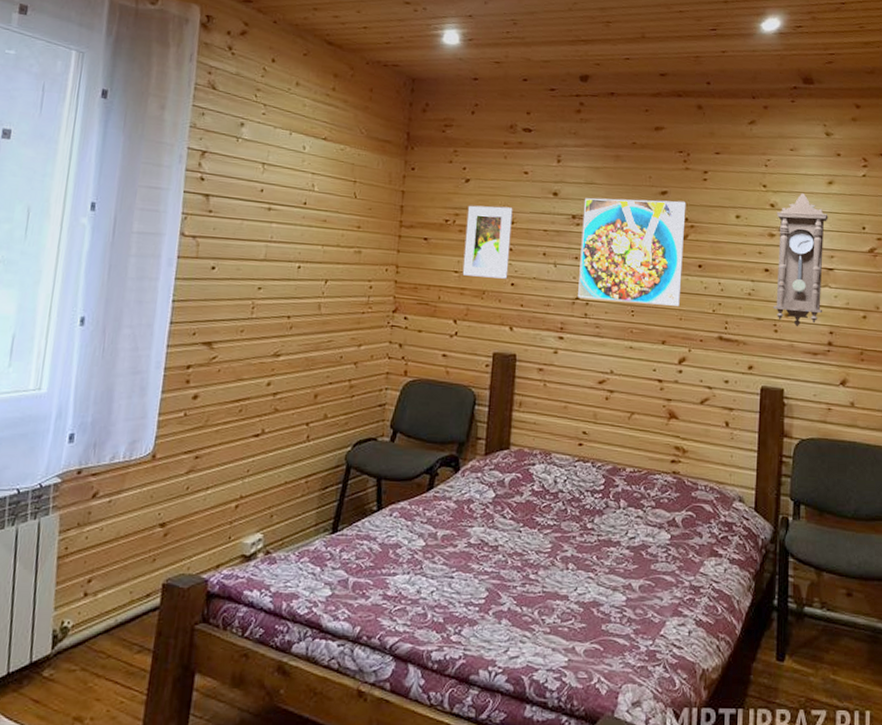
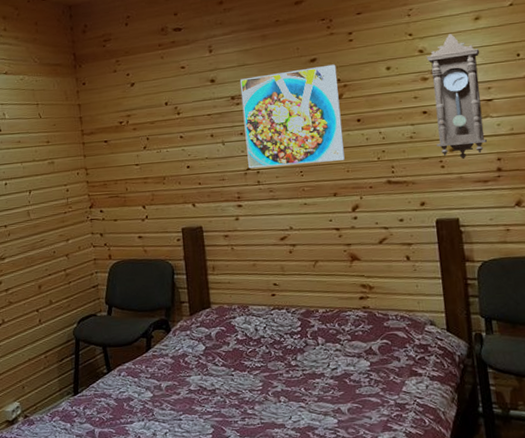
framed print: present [462,205,513,279] -> none [137,100,183,167]

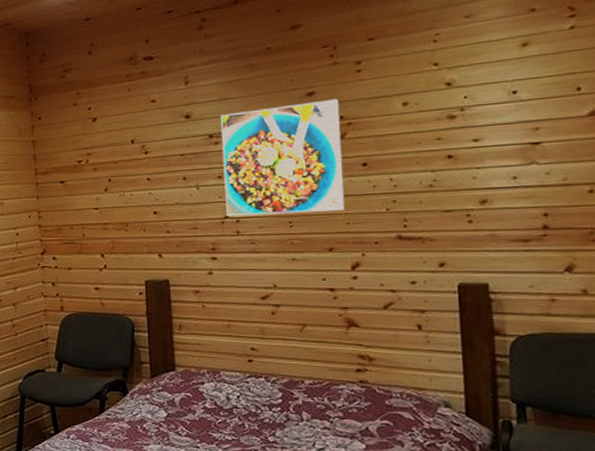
pendulum clock: present [426,34,488,160] -> none [454,63,532,214]

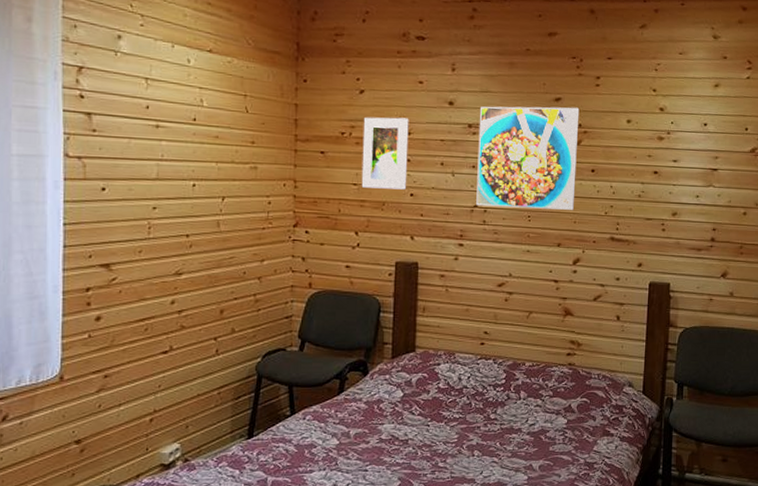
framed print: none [98,138,149,211] -> present [361,117,409,190]

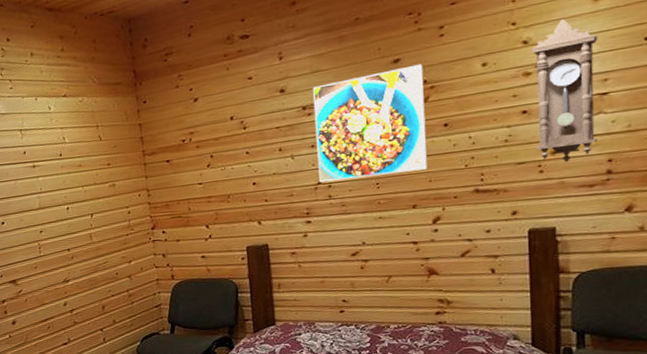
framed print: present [361,117,409,190] -> none [200,114,249,185]
pendulum clock: none [661,96,714,226] -> present [530,19,598,163]

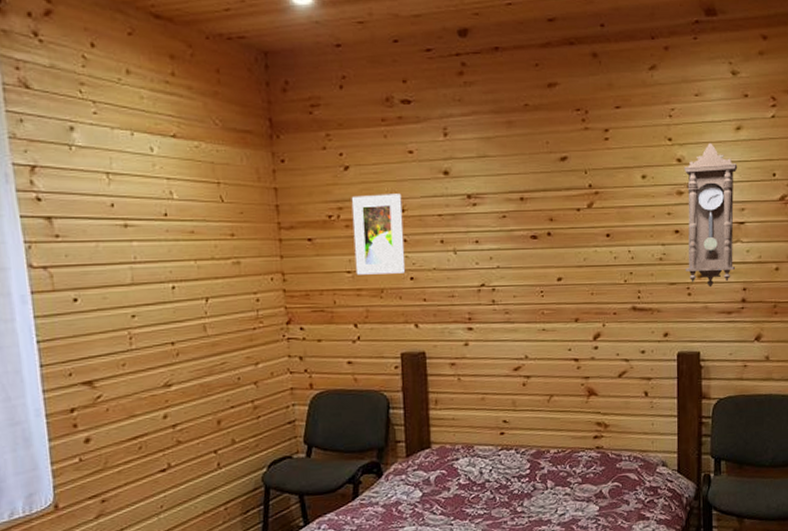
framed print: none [200,114,249,185] -> present [351,193,406,275]
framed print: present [312,63,428,183] -> none [478,166,590,285]

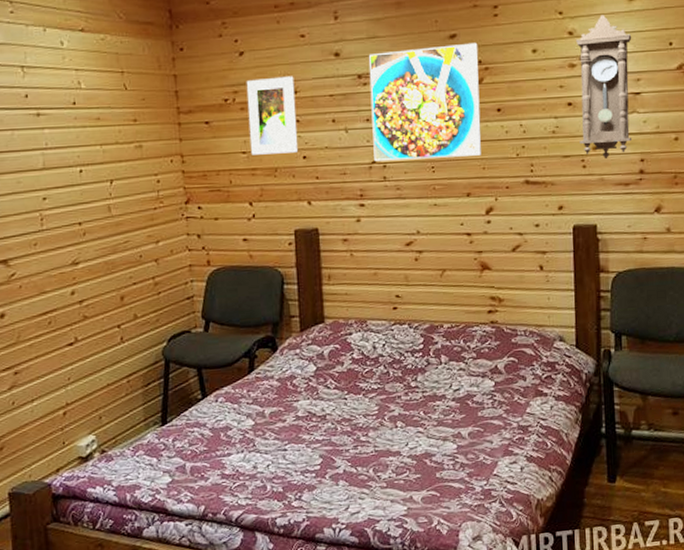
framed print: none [478,166,590,285] -> present [368,42,482,162]

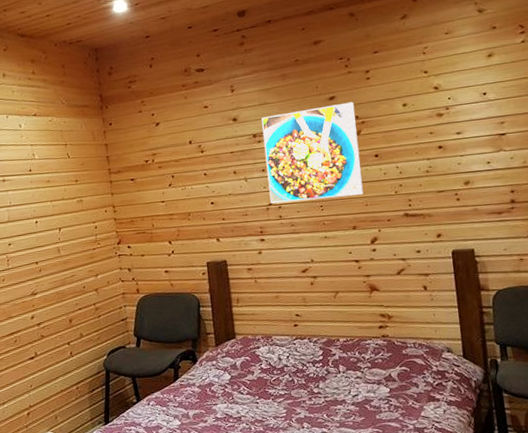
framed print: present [246,76,299,155] -> none [162,139,207,203]
pendulum clock: present [575,15,633,160] -> none [441,71,501,192]

